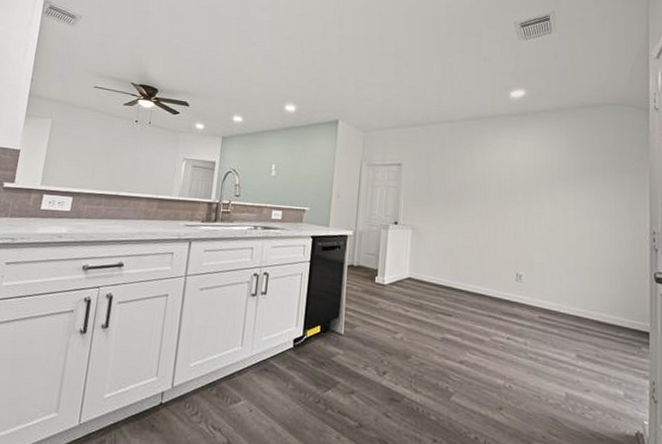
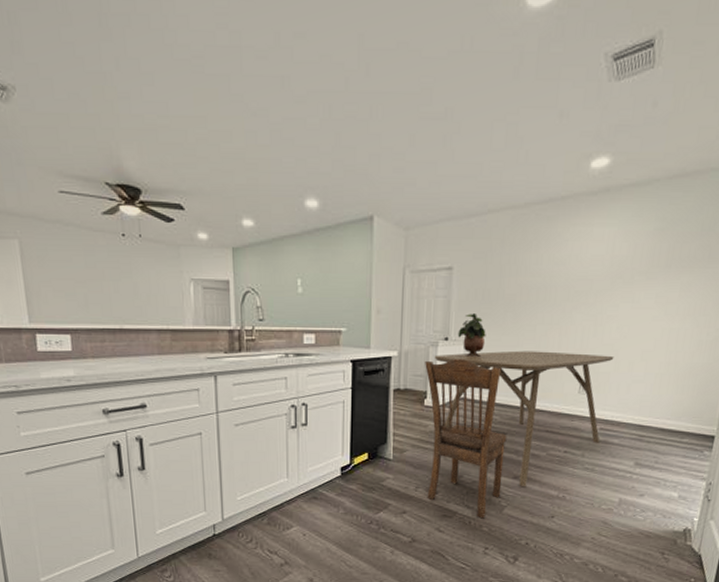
dining chair: none [375,240,452,406] -> present [425,358,507,519]
dining table: none [385,236,545,372] -> present [434,350,614,486]
potted plant: none [406,203,431,241] -> present [457,314,486,357]

